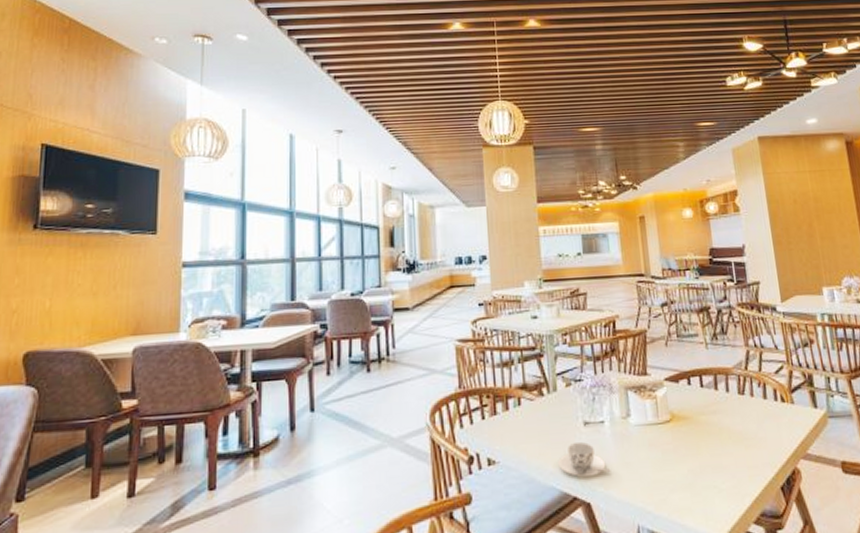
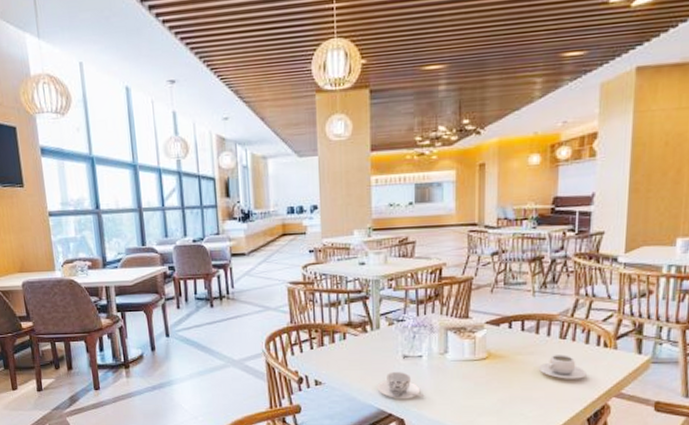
teacup: none [723,412,771,441] -> present [538,355,587,379]

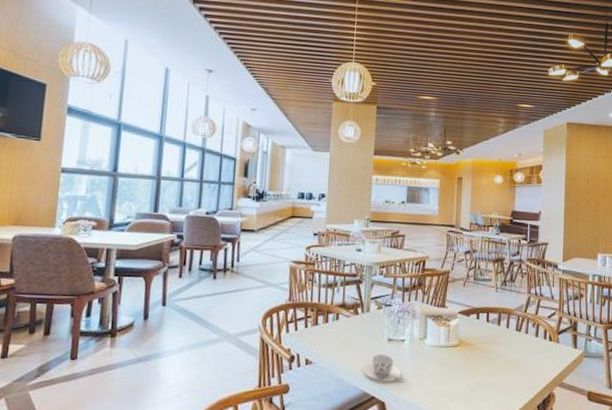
teacup: present [538,355,587,379] -> none [499,345,537,368]

